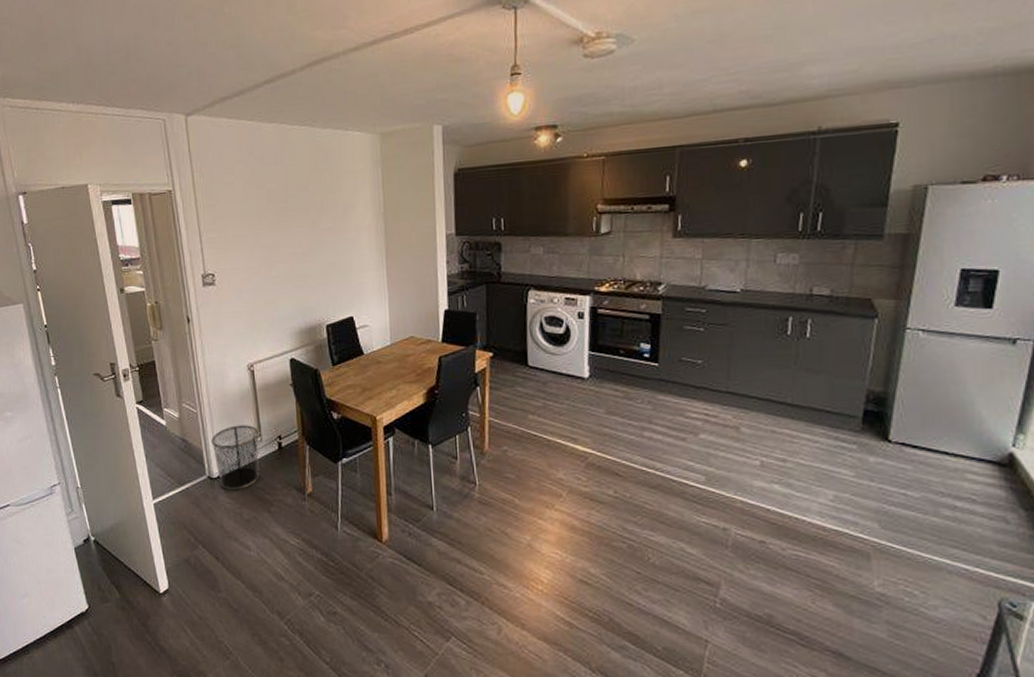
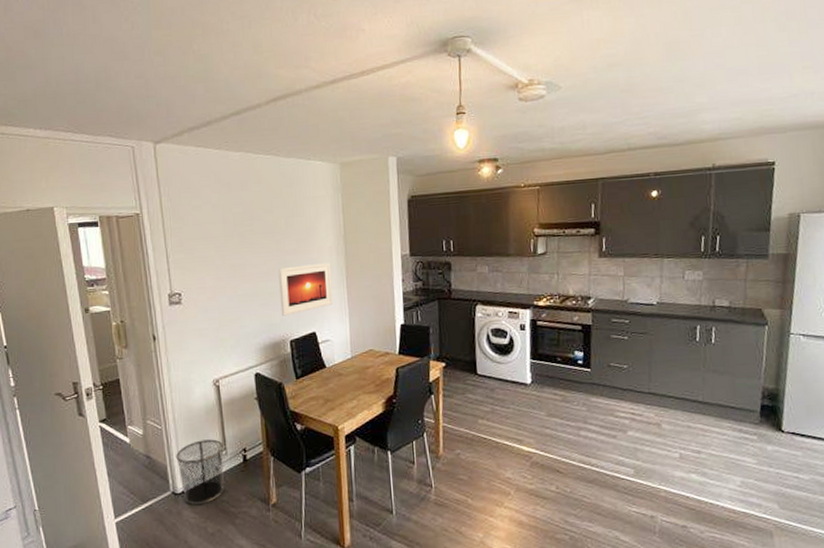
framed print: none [314,241,371,299] -> present [278,262,333,316]

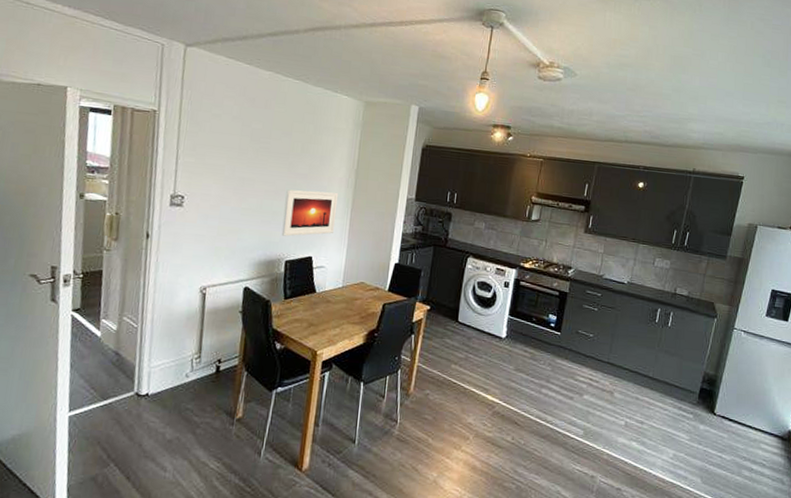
waste bin: present [176,439,225,505] -> none [146,344,200,410]

